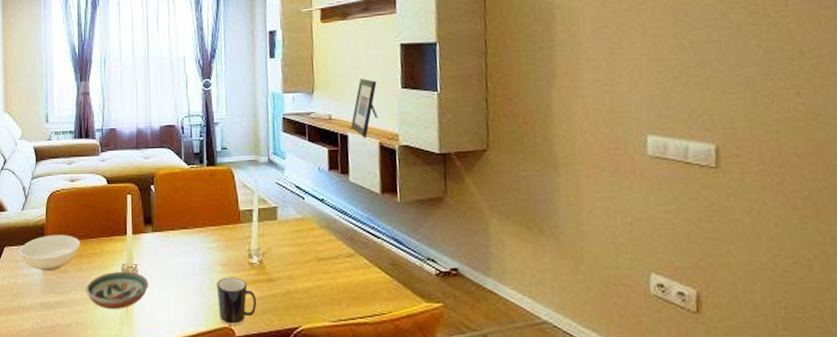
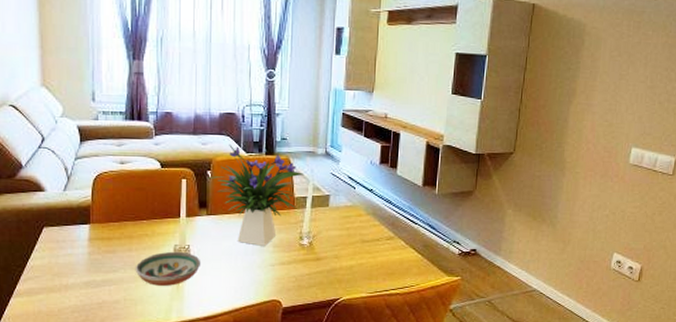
bowl: present [21,234,81,271] -> none [62,216,131,251]
flower arrangement: none [150,156,249,265] -> present [207,143,305,246]
mug: present [217,277,257,326] -> none [268,256,304,298]
picture frame: present [351,78,378,137] -> none [403,81,431,136]

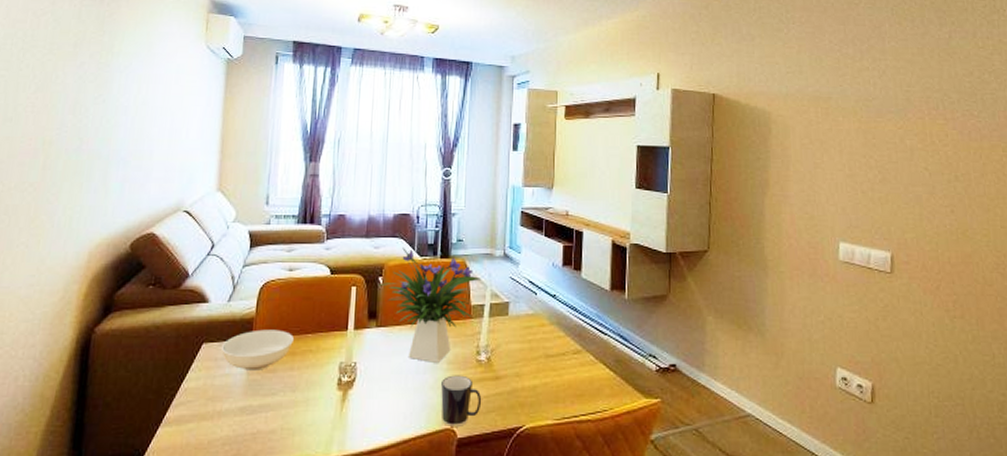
bowl: none [62,216,131,251] -> present [222,329,295,371]
decorative bowl: present [135,251,201,286] -> none [295,370,368,412]
mug: none [268,256,304,298] -> present [441,375,482,426]

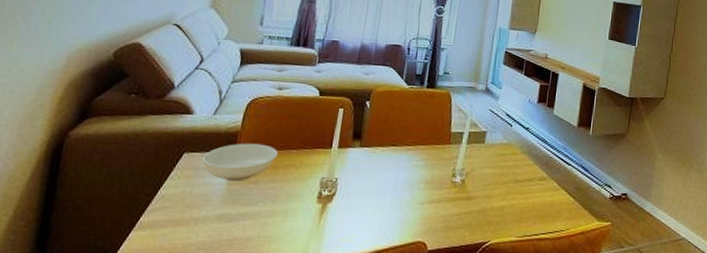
flower arrangement: present [378,246,482,363] -> none [365,75,464,182]
mug: present [441,375,482,426] -> none [414,194,454,240]

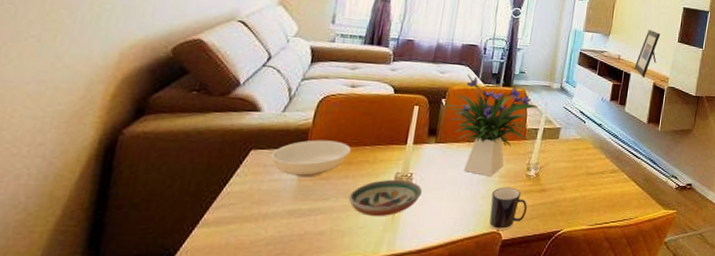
decorative bowl: none [275,184,348,223] -> present [348,179,423,216]
flower arrangement: none [365,75,464,182] -> present [440,73,539,176]
mug: none [414,194,454,240] -> present [489,187,528,230]
picture frame: none [562,26,590,77] -> present [634,29,661,77]

